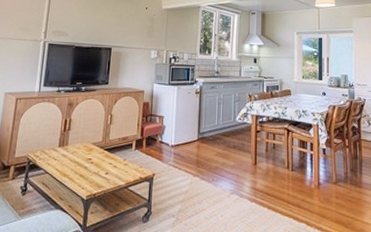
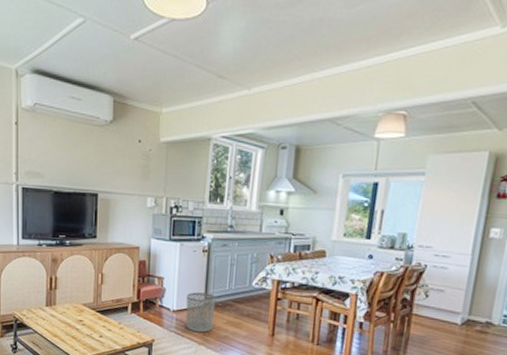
waste bin: none [182,128,207,165] -> present [186,292,216,333]

